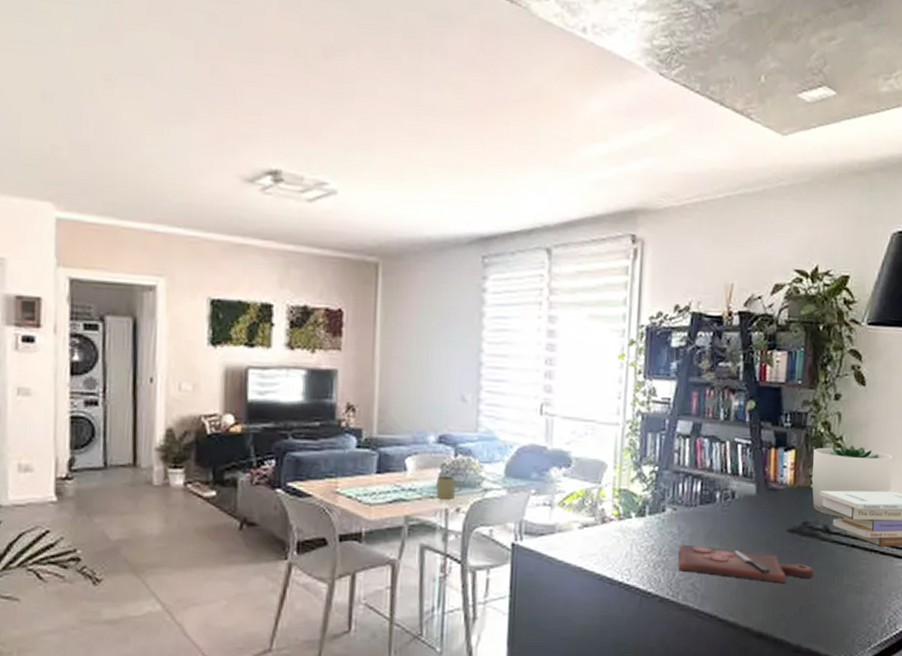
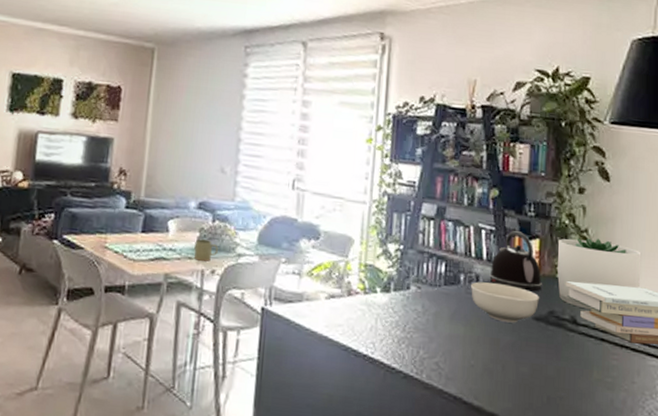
cutting board: present [678,544,814,583] -> none [422,322,562,371]
bowl: none [726,498,794,537] -> present [471,282,539,323]
kettle: none [745,442,797,504] -> present [489,230,542,292]

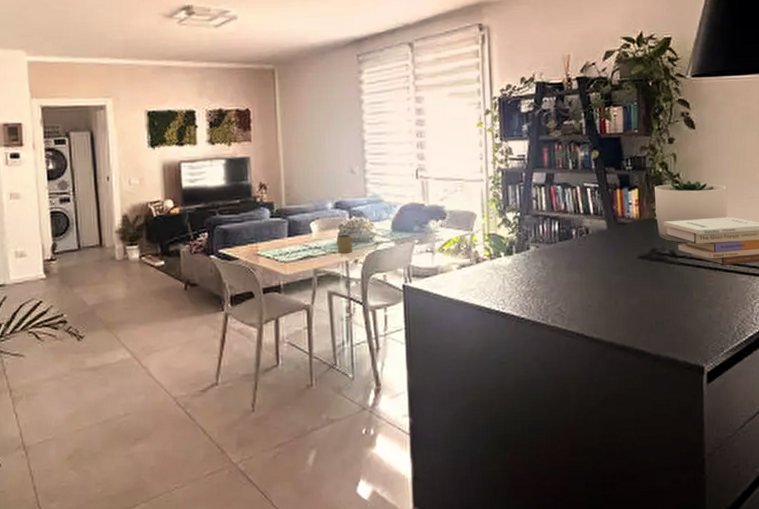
bowl: present [471,282,539,323] -> none [582,232,642,265]
kettle: present [489,230,542,292] -> none [597,184,643,235]

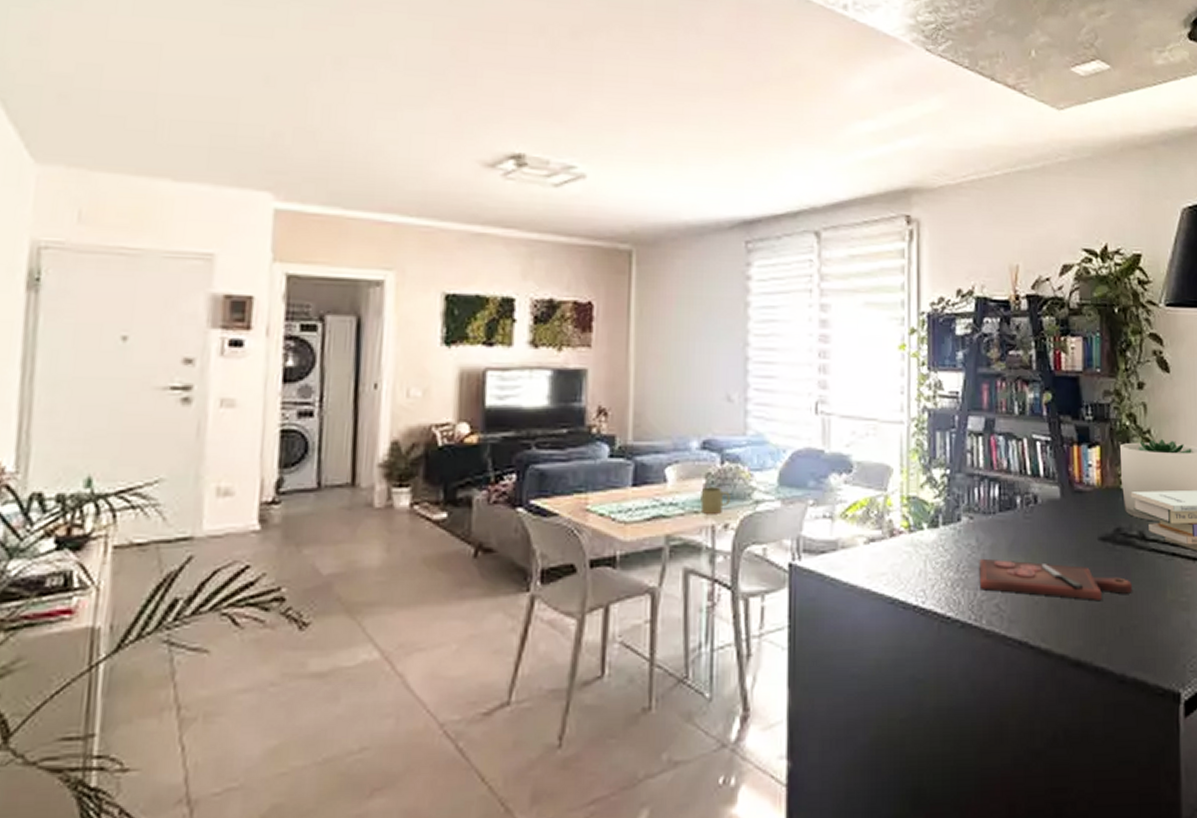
cutting board: none [544,275,666,302] -> present [979,558,1133,600]

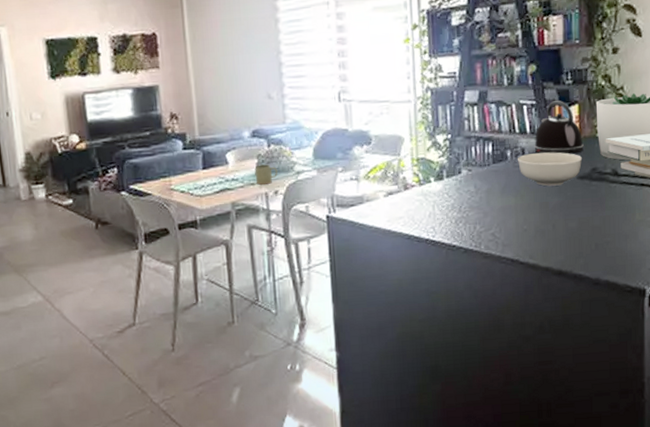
cutting board: present [979,558,1133,600] -> none [477,200,607,225]
bowl: none [1029,503,1104,547] -> present [518,152,582,187]
kettle: none [1048,438,1106,508] -> present [534,100,584,155]

